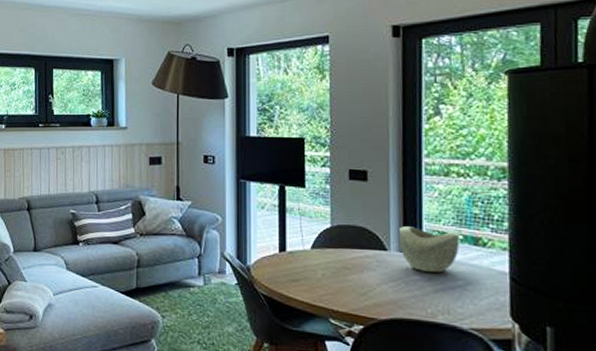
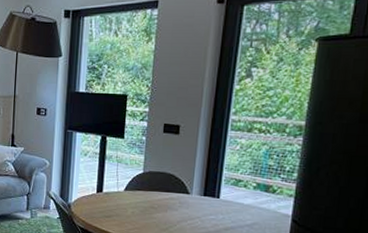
decorative bowl: present [398,226,460,272] -> none [200,174,253,214]

